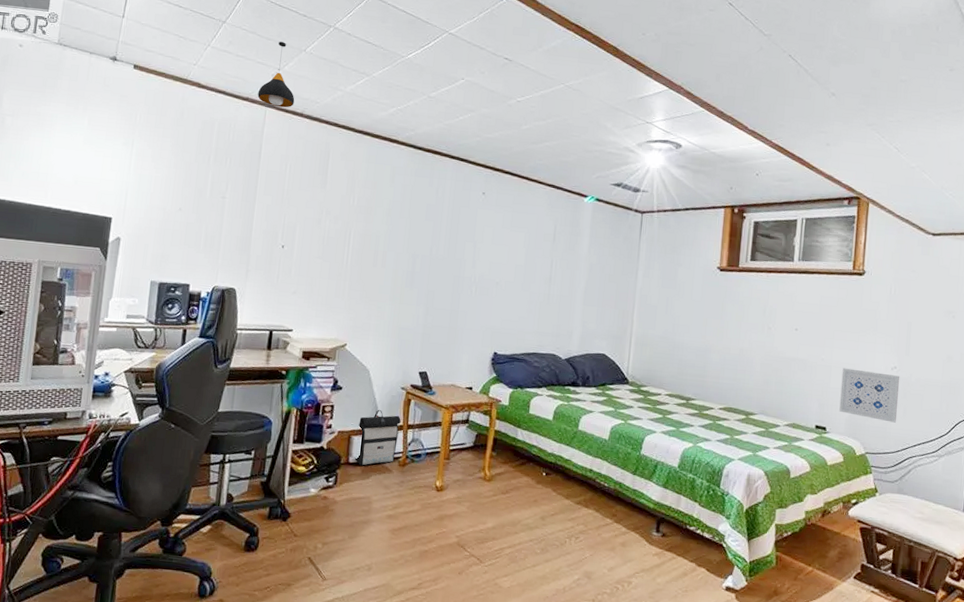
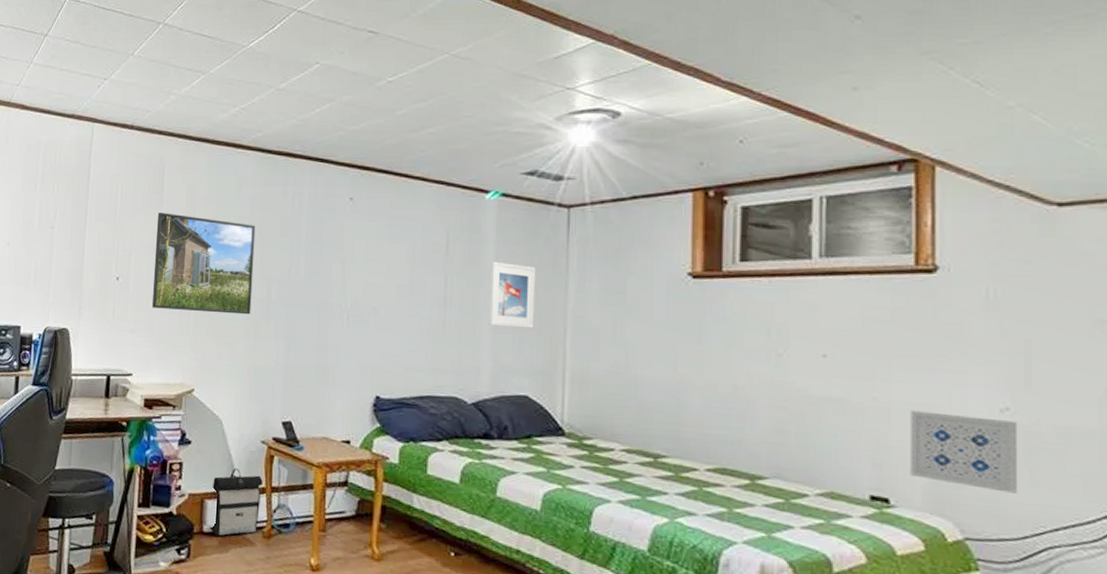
pendant light: present [257,42,295,108] -> none [84,48,124,121]
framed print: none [313,192,406,283] -> present [152,212,256,315]
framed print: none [581,250,617,303] -> present [489,261,536,329]

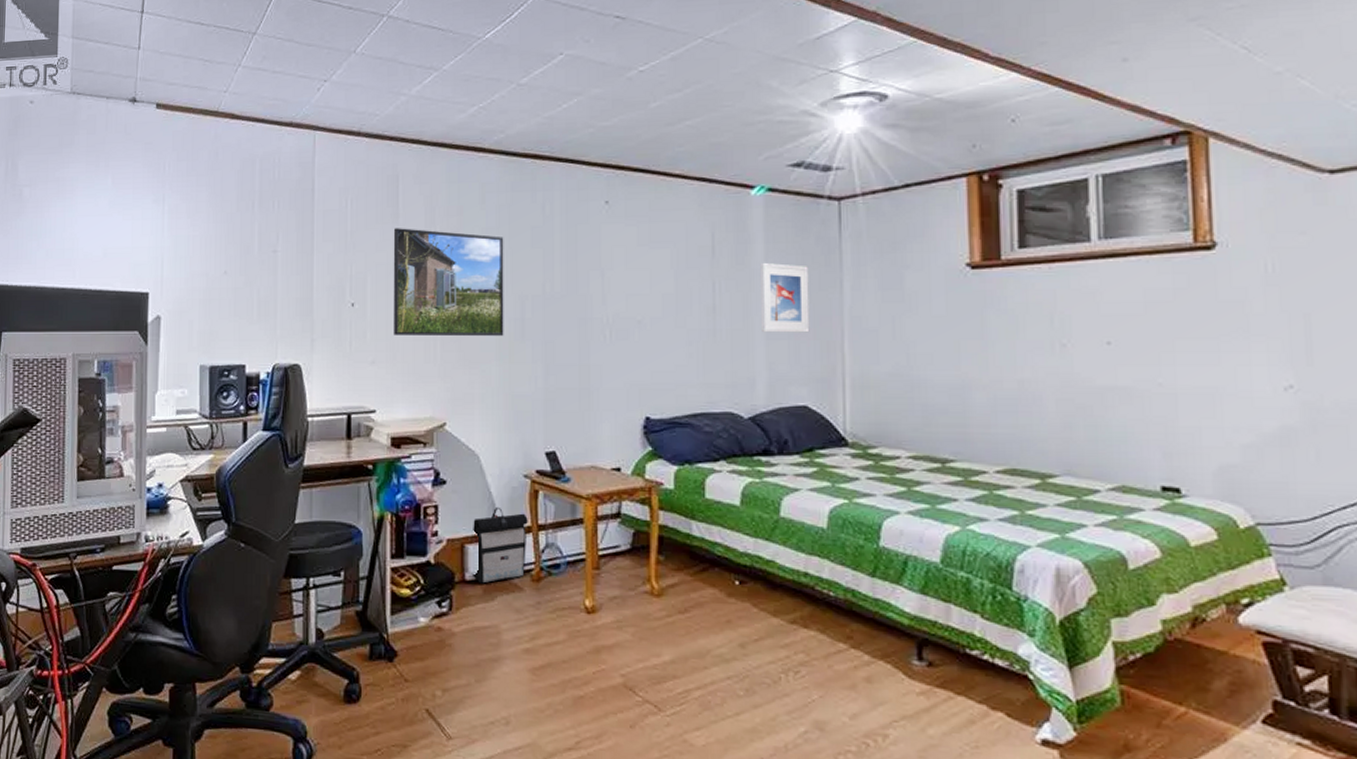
wall art: present [910,410,1019,494] -> none [1196,394,1306,473]

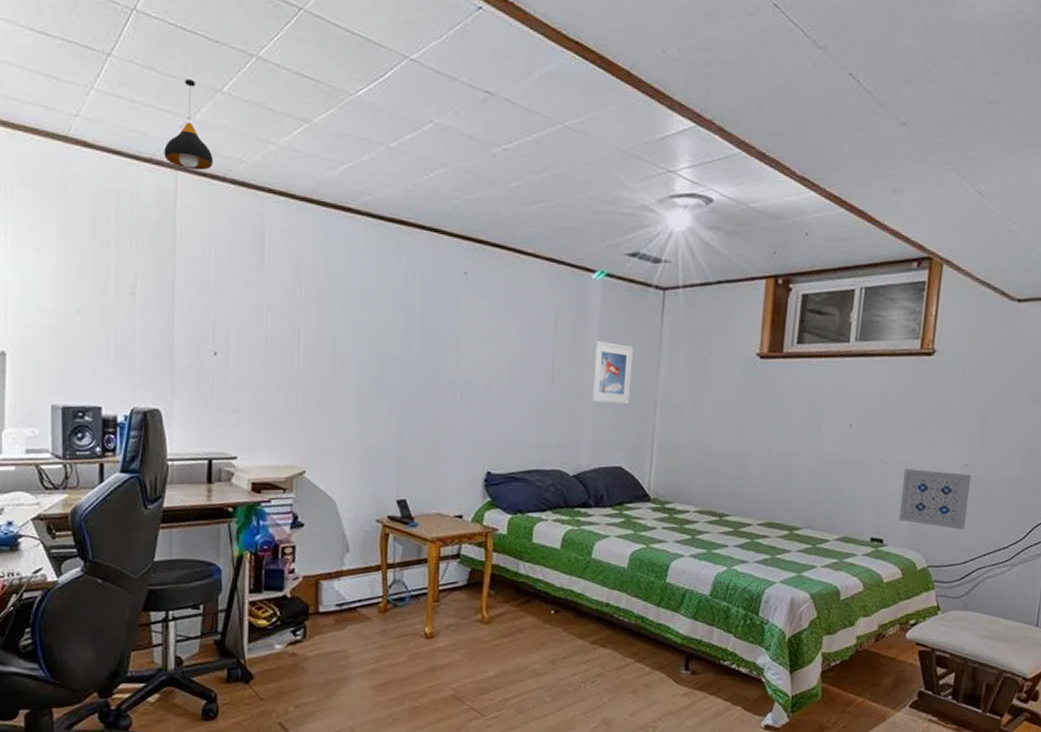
pendant light: none [303,45,349,129] -> present [164,79,214,171]
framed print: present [393,228,504,337] -> none [256,280,368,393]
backpack: present [473,506,528,584] -> none [326,547,378,615]
wall art: none [1196,394,1306,473] -> present [899,468,972,530]

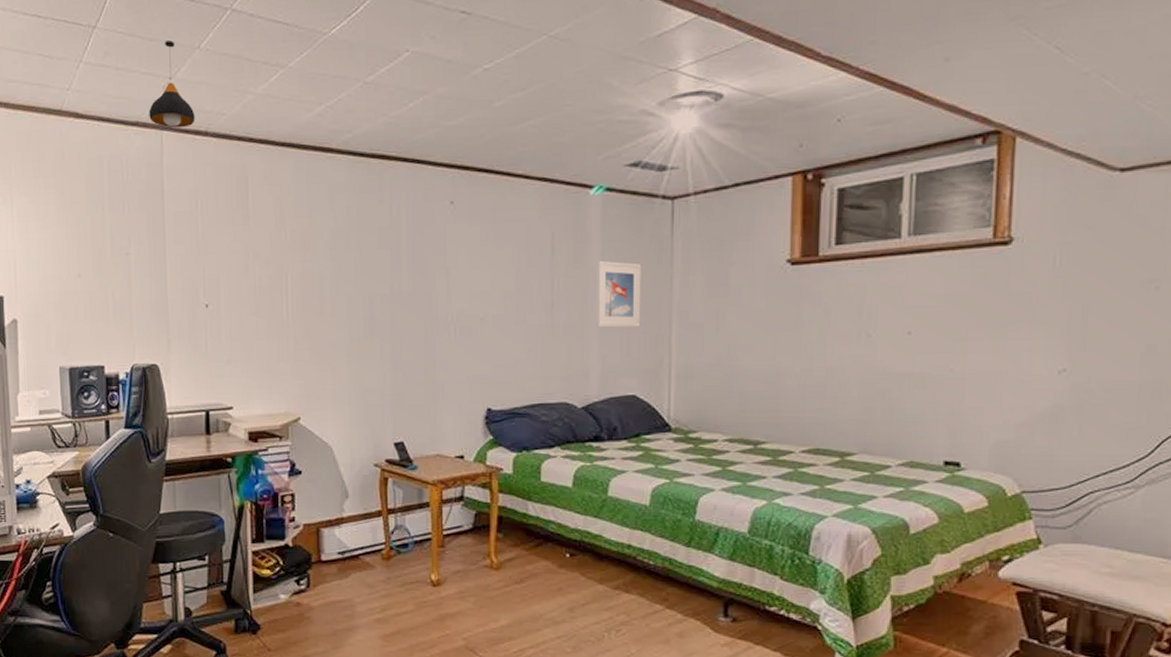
wall art: present [899,468,972,530] -> none [979,378,1073,447]

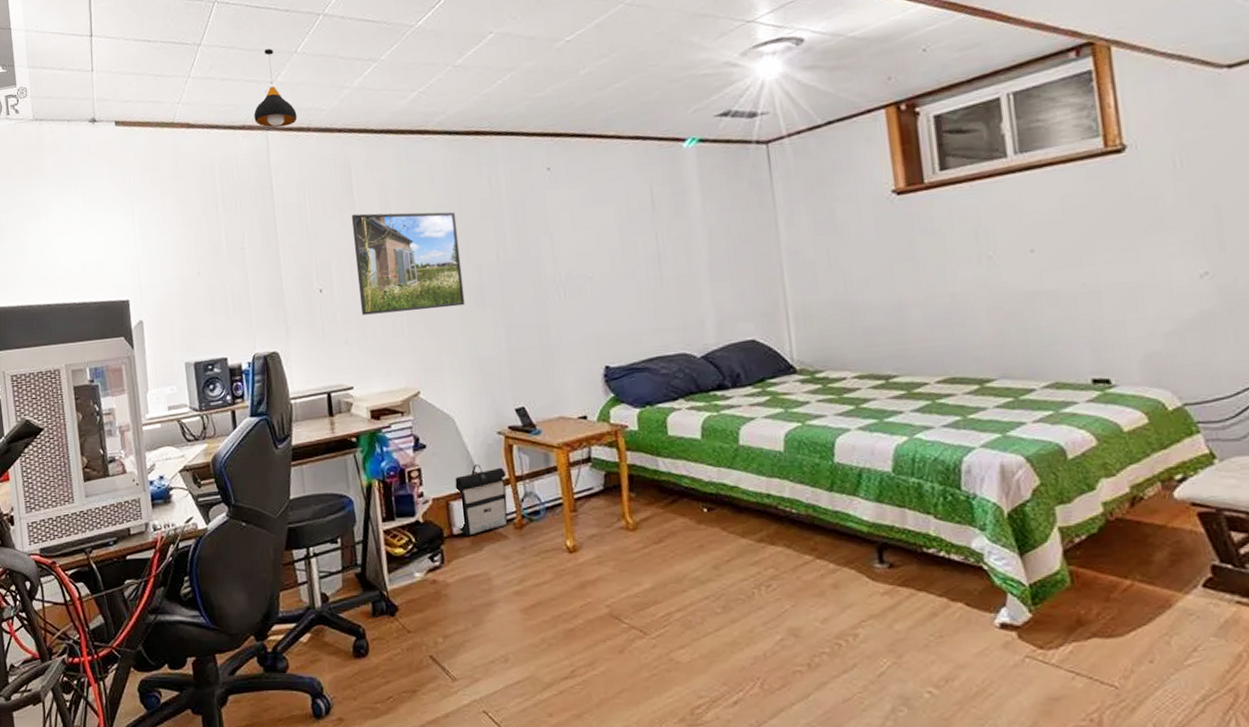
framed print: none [244,229,354,336] -> present [351,212,465,315]
backpack: none [327,493,378,563] -> present [455,463,508,536]
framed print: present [596,260,642,328] -> none [699,208,751,276]

